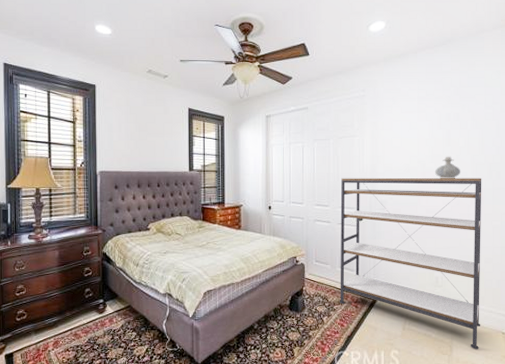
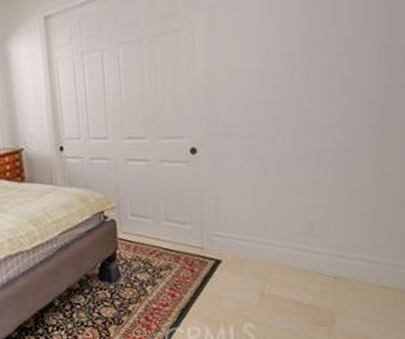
shelving unit: present [339,177,482,349] -> none [162,69,389,317]
ceramic vessel: present [434,156,461,179] -> none [308,41,354,79]

